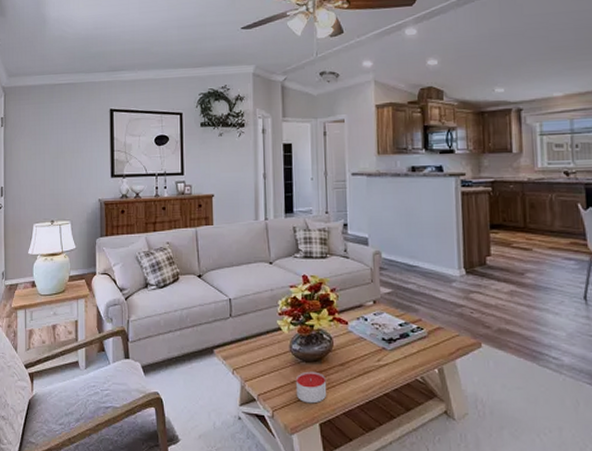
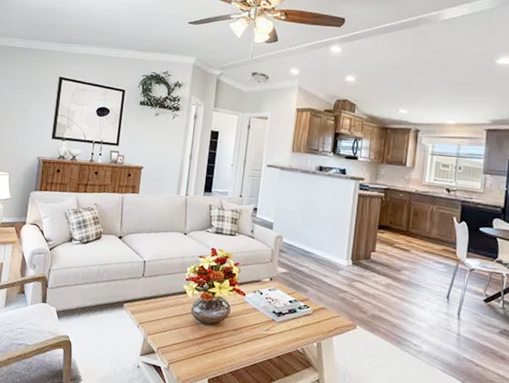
candle: present [295,371,327,404] -> none [191,332,220,361]

